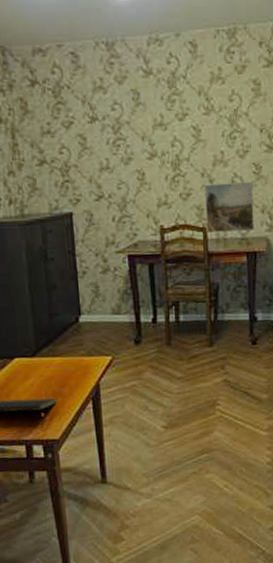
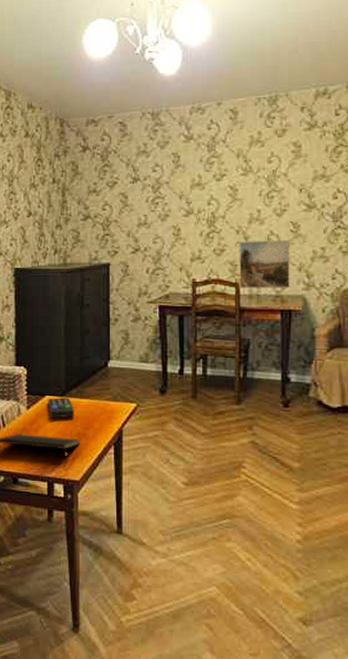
remote control: none [17,358,49,381] -> present [48,397,75,419]

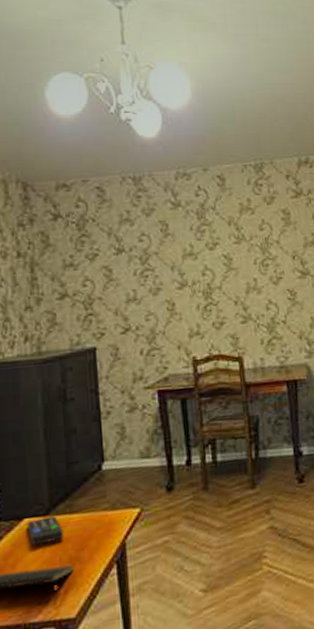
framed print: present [239,240,290,288] -> none [238,308,293,362]

